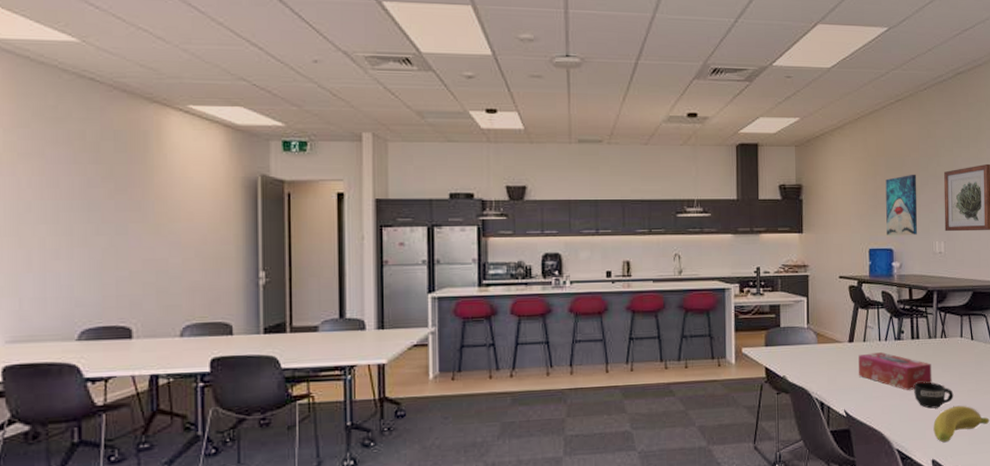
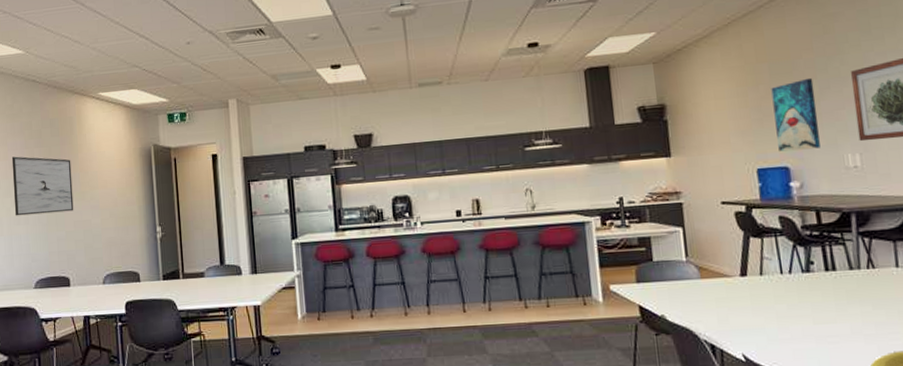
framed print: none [51,172,144,249] -> present [11,156,74,216]
tissue box: present [858,352,932,390] -> none [755,287,860,332]
mug: present [914,382,954,409] -> none [834,321,894,354]

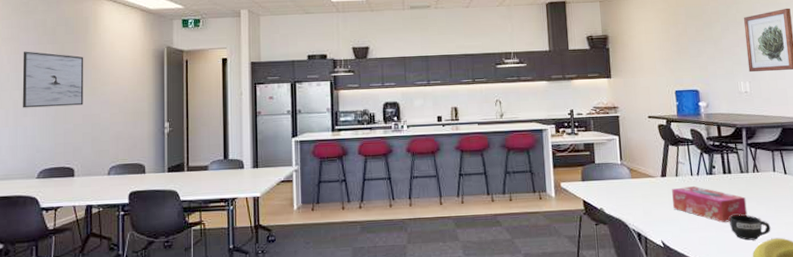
tissue box: none [755,287,860,332] -> present [672,186,748,223]
wall art: present [771,77,820,152] -> none [687,20,721,78]
mug: none [834,321,894,354] -> present [729,214,771,241]

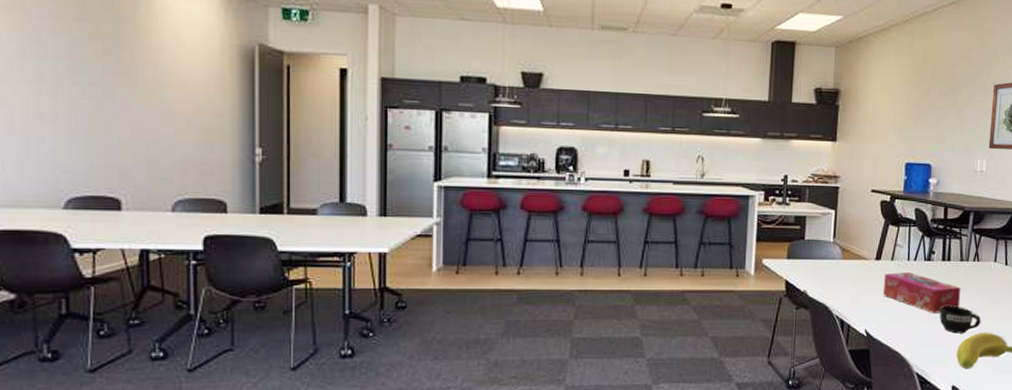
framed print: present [22,51,84,108] -> none [33,28,133,114]

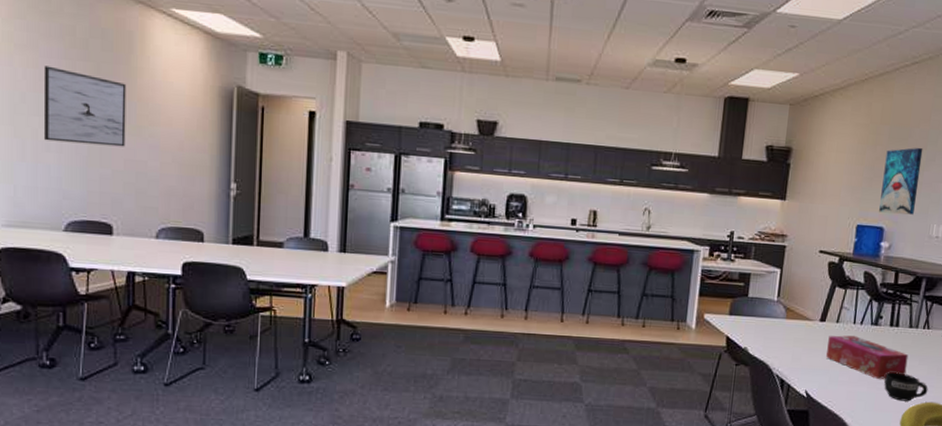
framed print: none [33,28,133,114] -> present [43,66,127,147]
wall art: none [926,85,964,151] -> present [879,147,923,215]

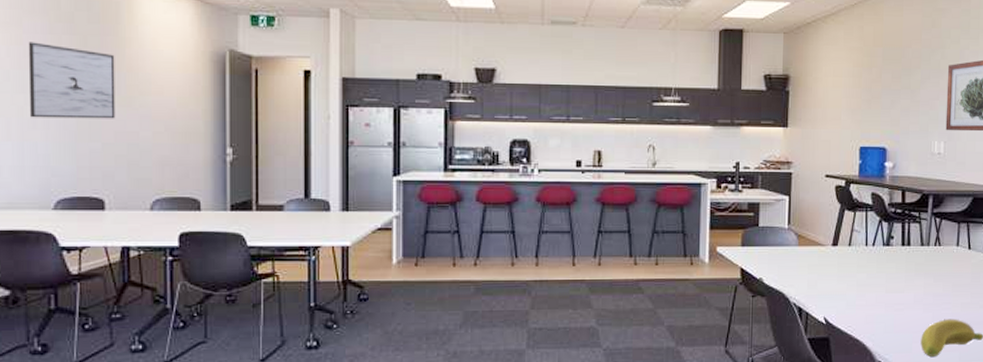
tissue box: present [826,335,909,379] -> none [842,258,923,300]
wall art: present [879,147,923,215] -> none [880,66,917,133]
mug: present [884,372,928,402] -> none [901,292,945,321]

